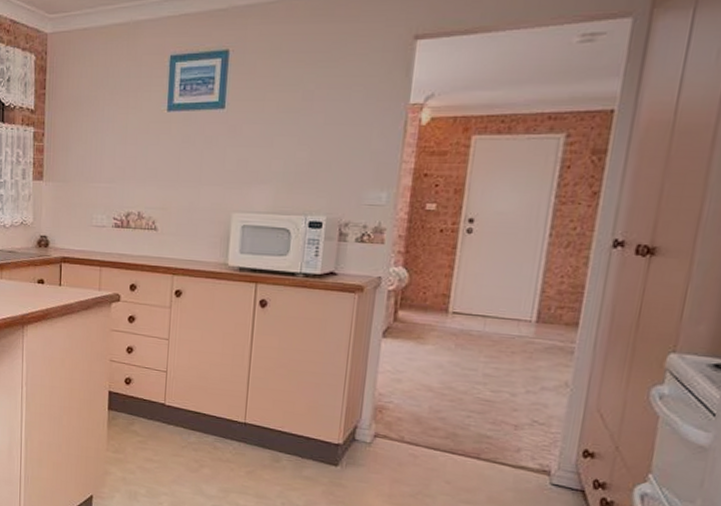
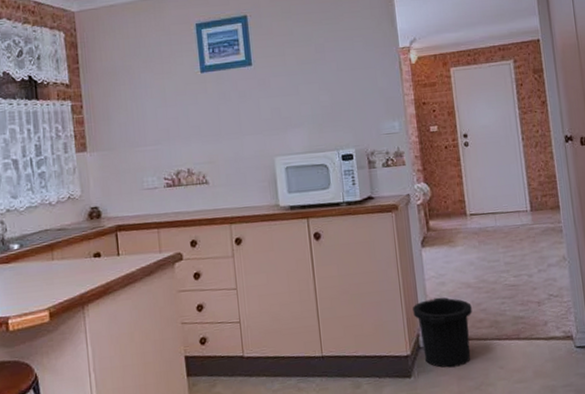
trash can: none [355,393,428,469] -> present [413,297,472,368]

